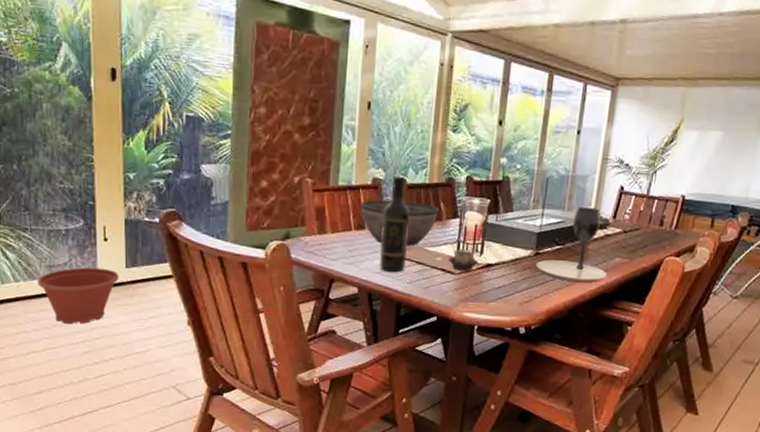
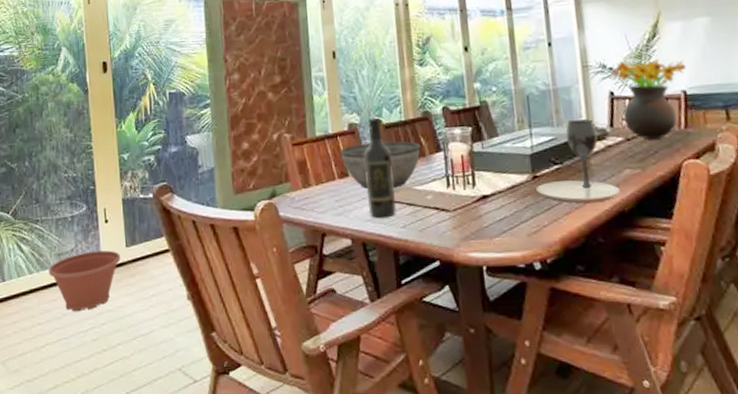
cup: present [448,249,478,271] -> none [439,184,473,206]
flower arrangement: none [625,158,691,235] -> present [611,58,686,140]

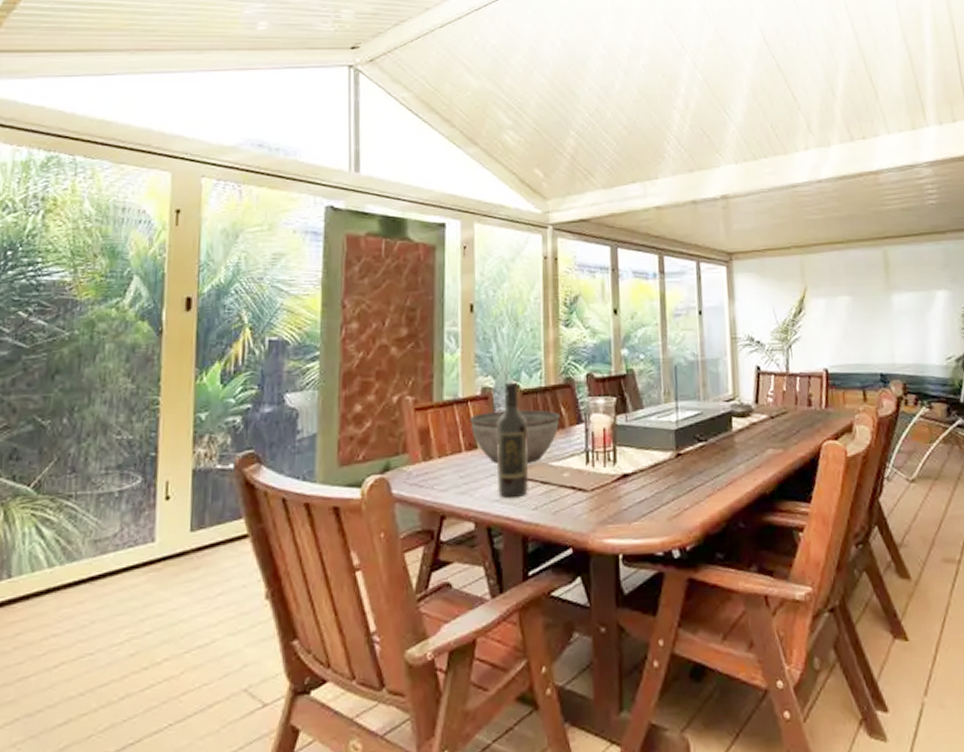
planter pot: present [49,250,121,312] -> none [77,535,181,618]
plate: present [536,180,620,204] -> none [679,459,762,485]
wine glass: present [565,119,598,188] -> none [711,394,743,468]
flower arrangement: present [611,58,686,140] -> none [758,334,829,418]

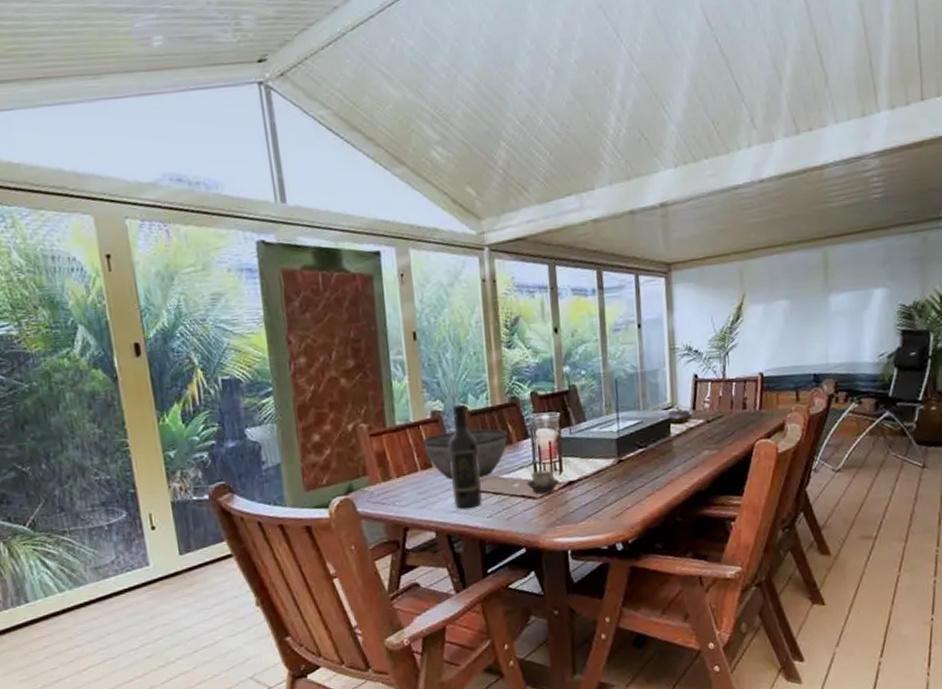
cup: none [577,460,613,485] -> present [526,470,559,493]

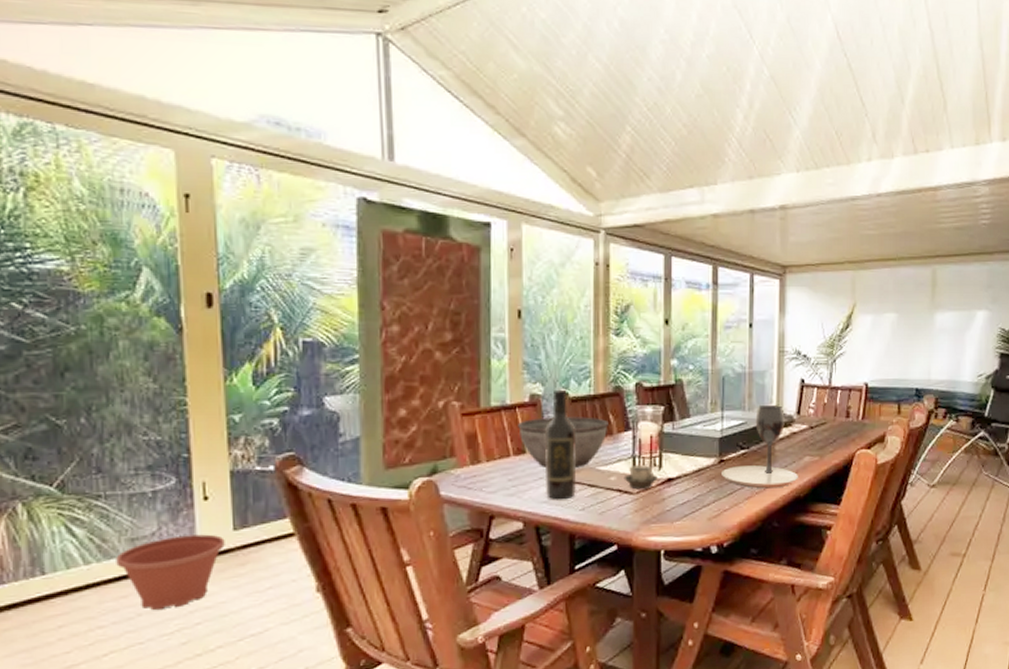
planter pot: none [84,559,174,629] -> present [116,534,225,611]
plate: none [621,462,698,485] -> present [722,465,798,489]
wine glass: none [651,402,681,470] -> present [755,405,785,474]

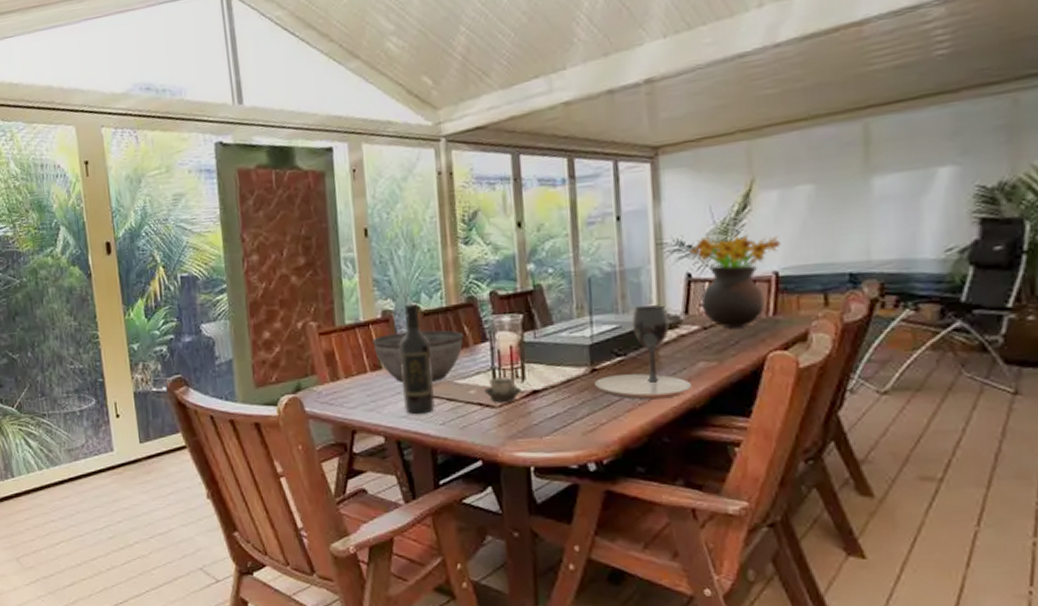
planter pot: present [116,534,225,611] -> none [59,446,135,510]
flower arrangement: none [805,348,871,429] -> present [690,234,781,328]

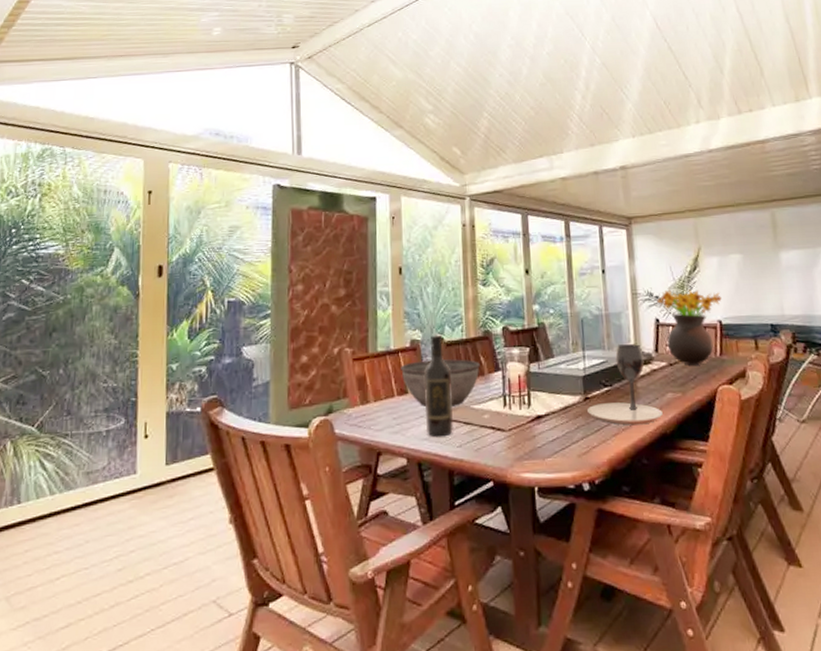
cup: present [484,377,521,402] -> none [496,403,528,426]

